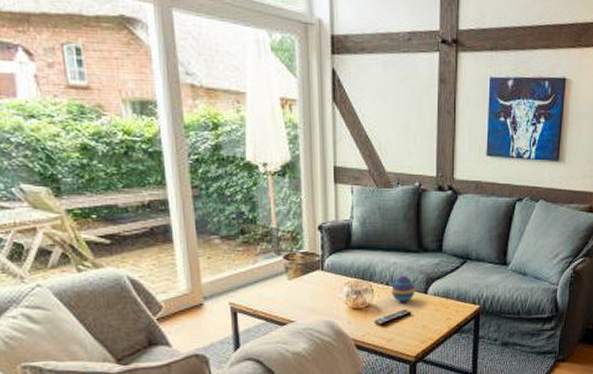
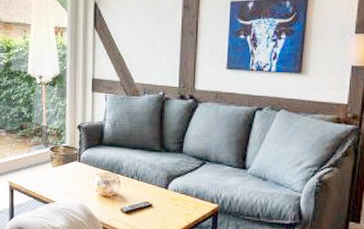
decorative egg: present [391,275,415,302] -> none [136,171,156,195]

